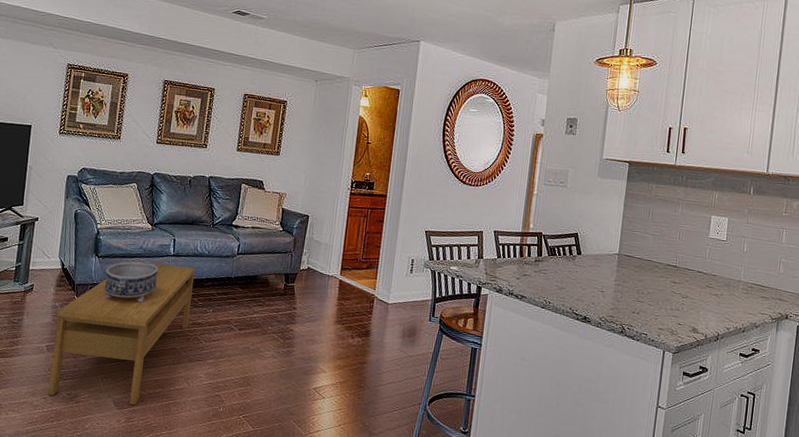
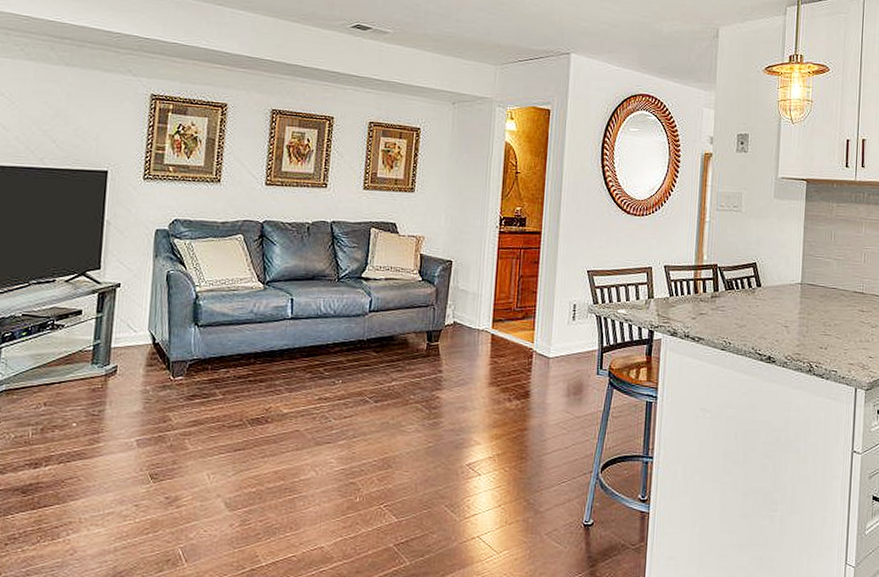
coffee table: present [48,261,196,406] -> none [140,328,320,505]
decorative bowl: present [105,261,159,303] -> none [208,328,274,379]

